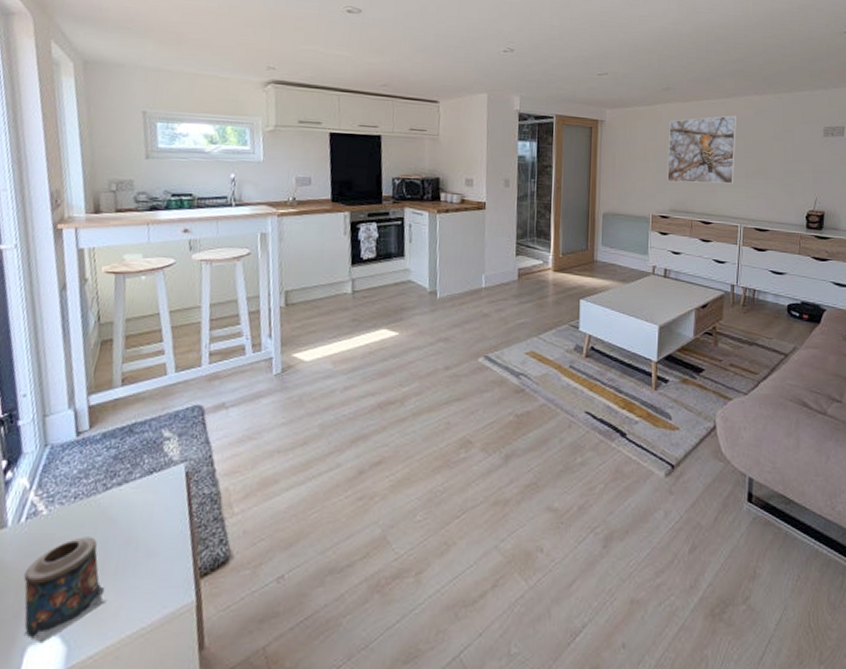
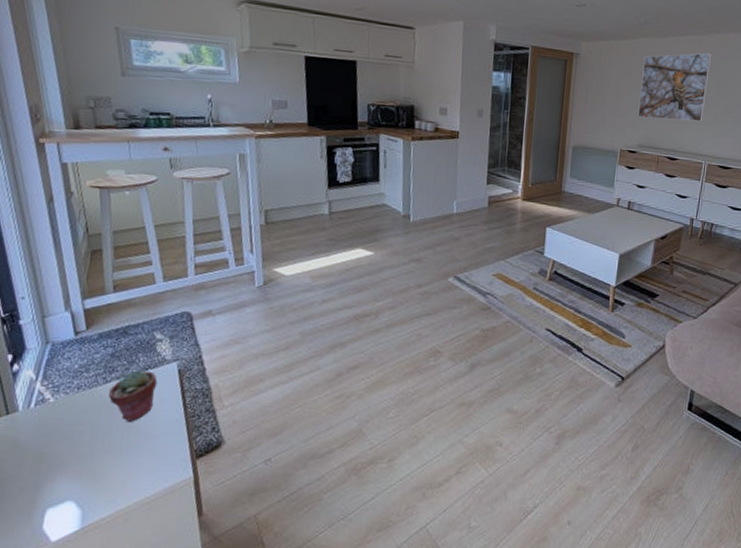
candle: present [24,537,107,642] -> none [38,421,114,506]
potted succulent: none [108,474,163,537] -> present [109,370,158,423]

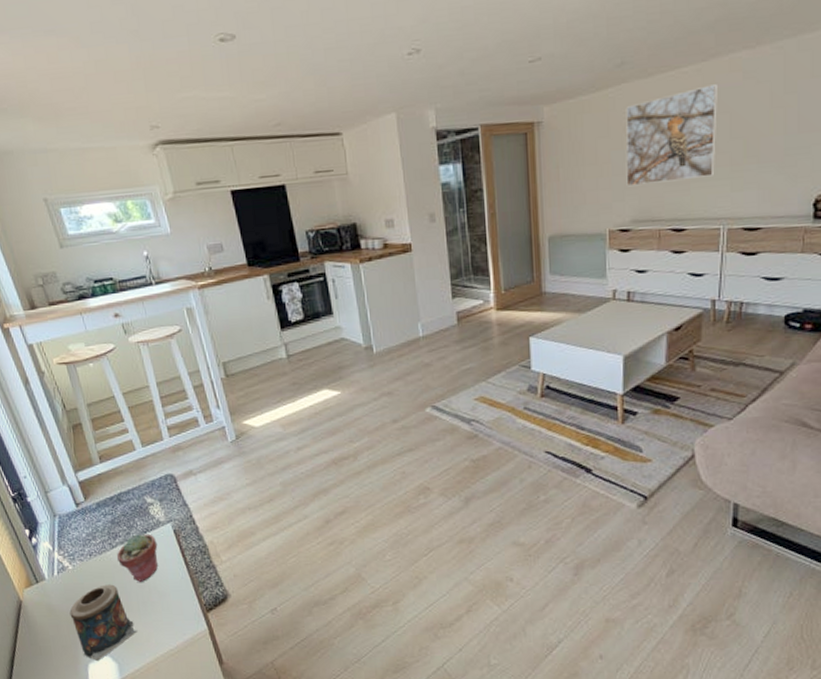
candle: none [38,421,114,506] -> present [69,584,138,661]

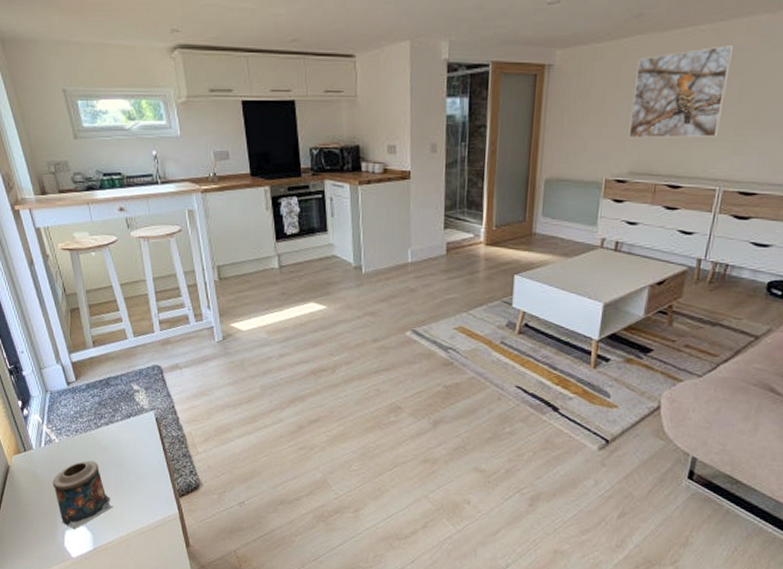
potted succulent: present [117,533,159,583] -> none [101,417,140,463]

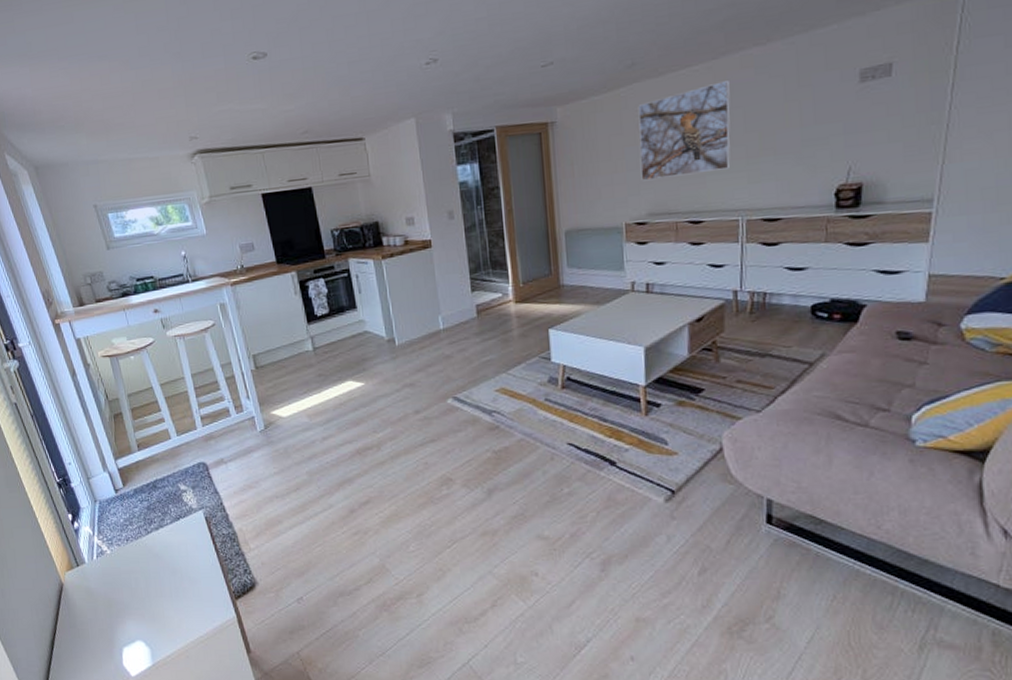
candle: present [52,460,114,529] -> none [106,569,170,645]

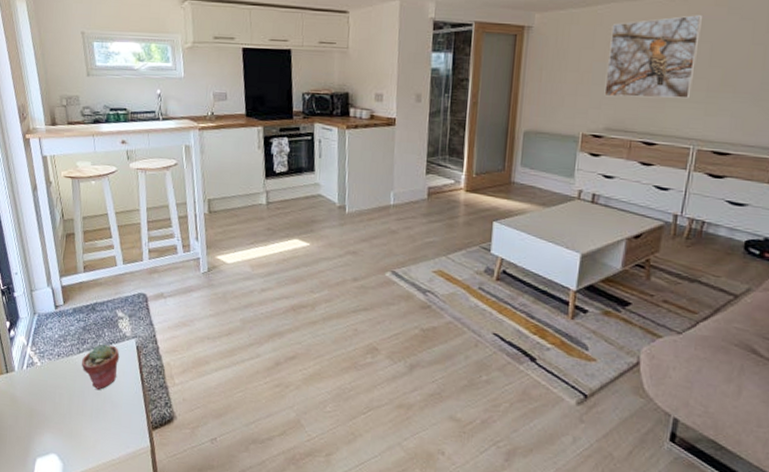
potted succulent: none [152,520,190,569] -> present [82,343,120,390]

